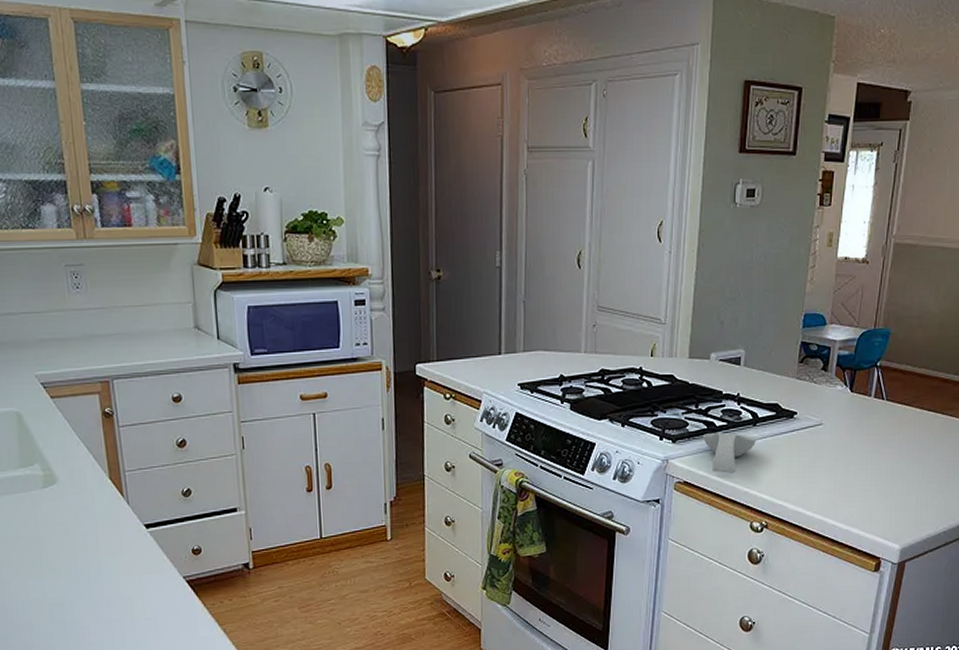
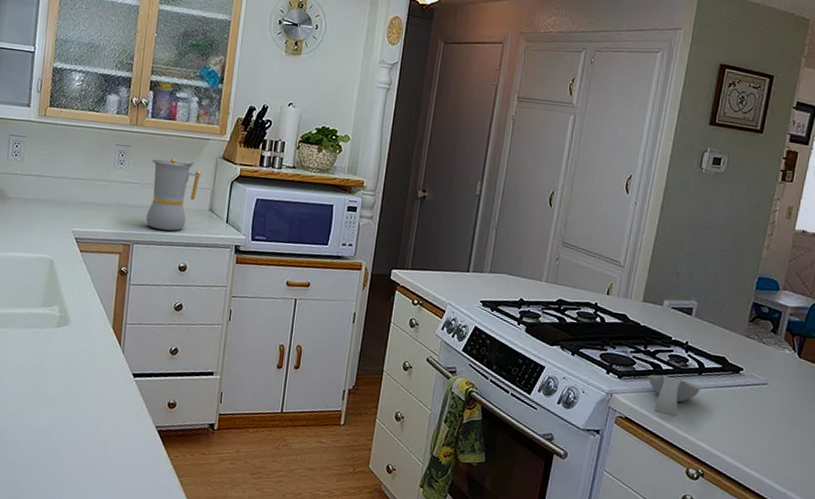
coffee maker: none [113,272,177,359] -> present [146,158,201,231]

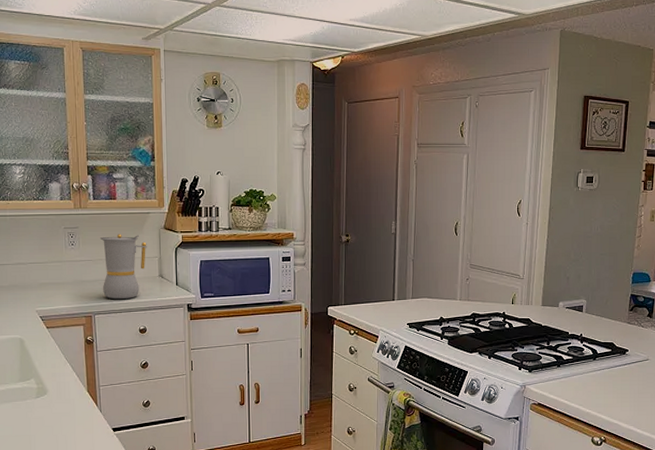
spoon rest: present [648,374,701,417] -> none [553,364,597,397]

